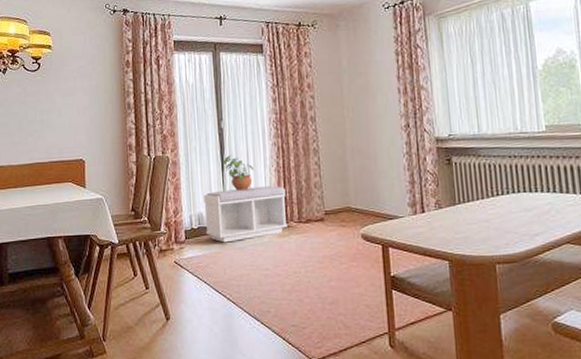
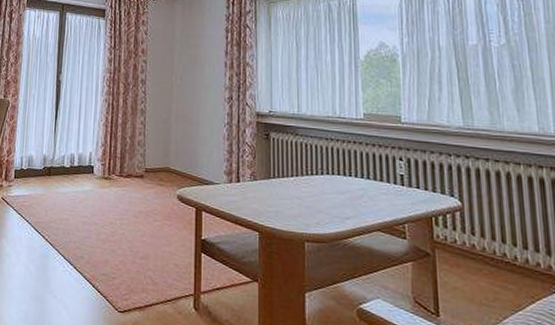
bench: present [204,186,288,243] -> none [33,137,111,187]
potted plant: present [222,155,253,191] -> none [57,105,84,140]

